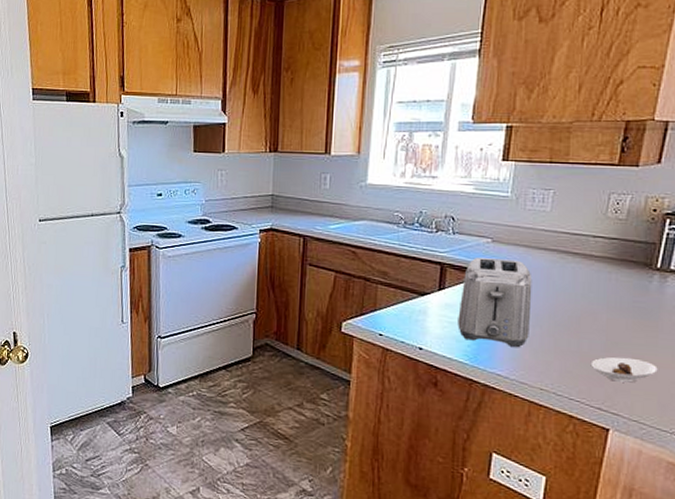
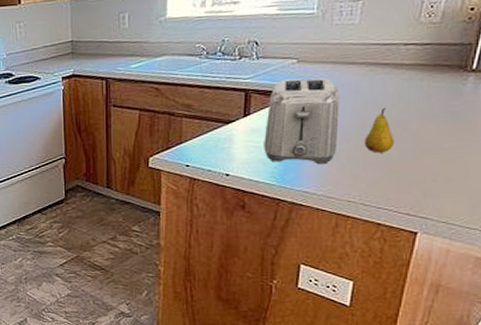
fruit: none [556,296,585,342] -> present [364,107,394,153]
saucer: present [590,356,658,383] -> none [399,162,469,187]

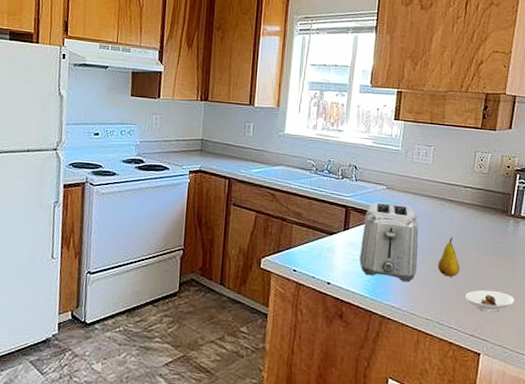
saucer: none [399,162,469,187] -> present [465,289,515,312]

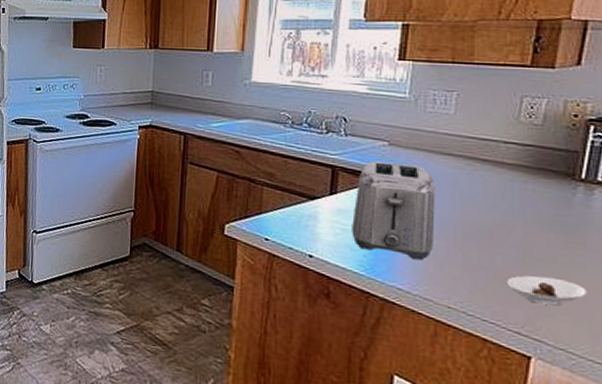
fruit: present [438,237,460,277] -> none [464,206,498,257]

